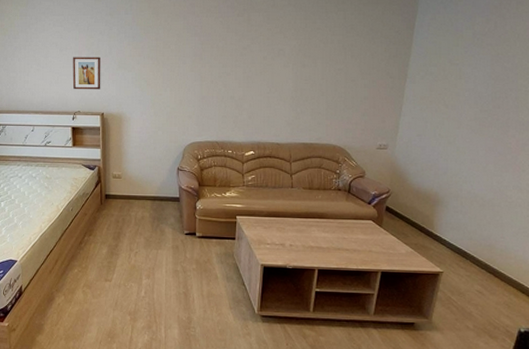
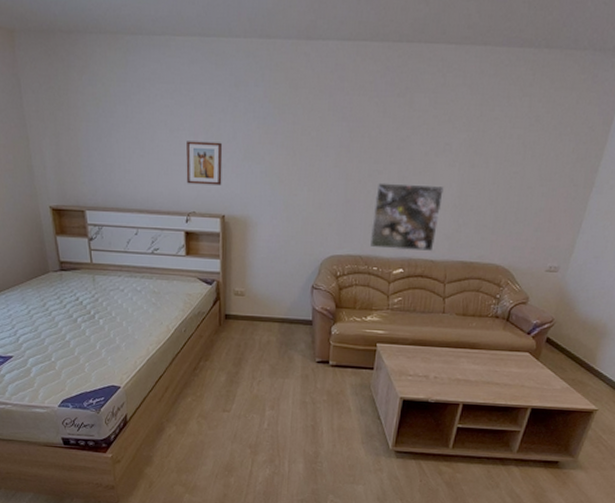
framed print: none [223,82,282,136] -> present [369,182,444,251]

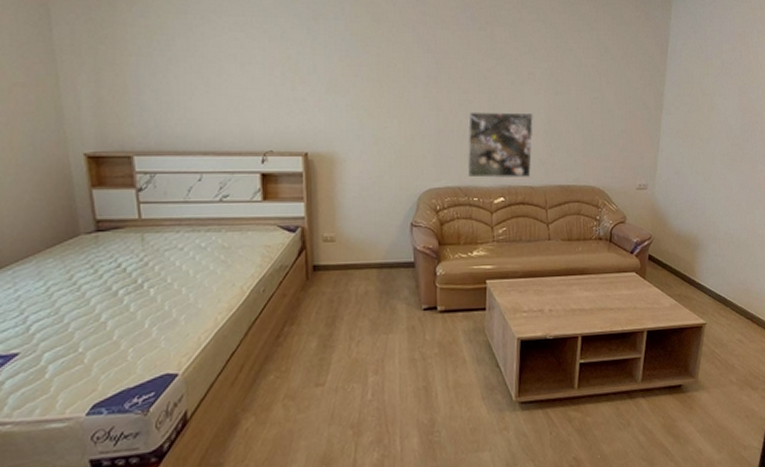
wall art: present [186,141,223,186] -> none [260,75,303,121]

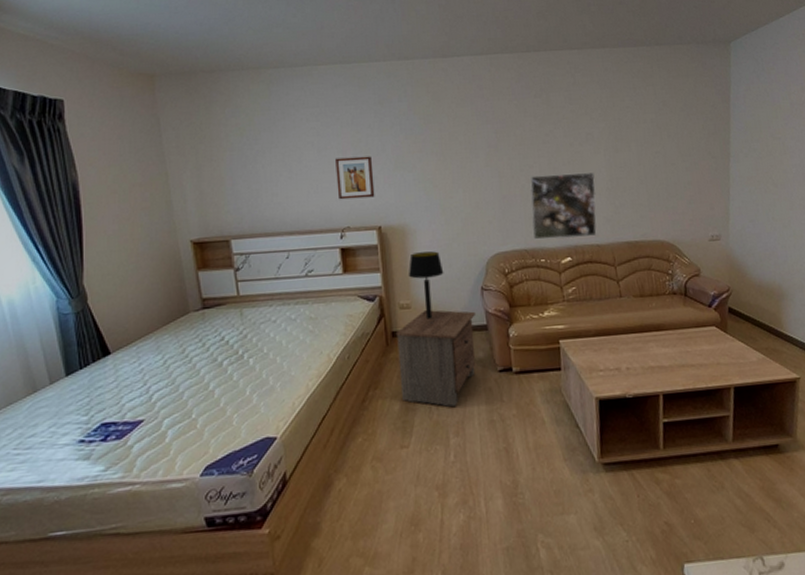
wall art: none [260,75,303,121] -> present [335,156,375,200]
nightstand: none [317,244,403,344] -> present [395,310,475,407]
table lamp: none [334,183,373,254] -> present [408,251,444,320]

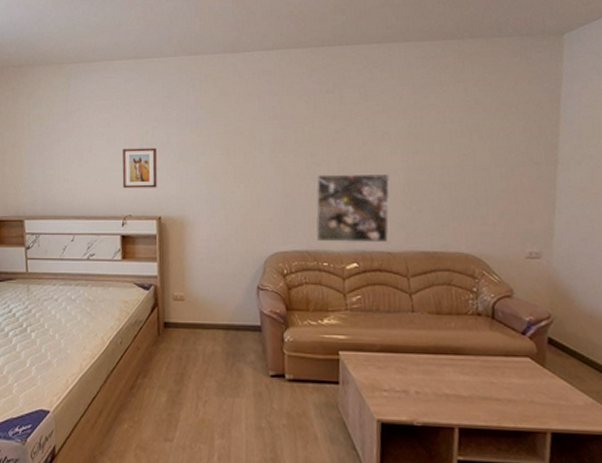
nightstand: present [395,310,475,407] -> none [167,305,249,406]
table lamp: present [408,251,444,320] -> none [183,245,220,314]

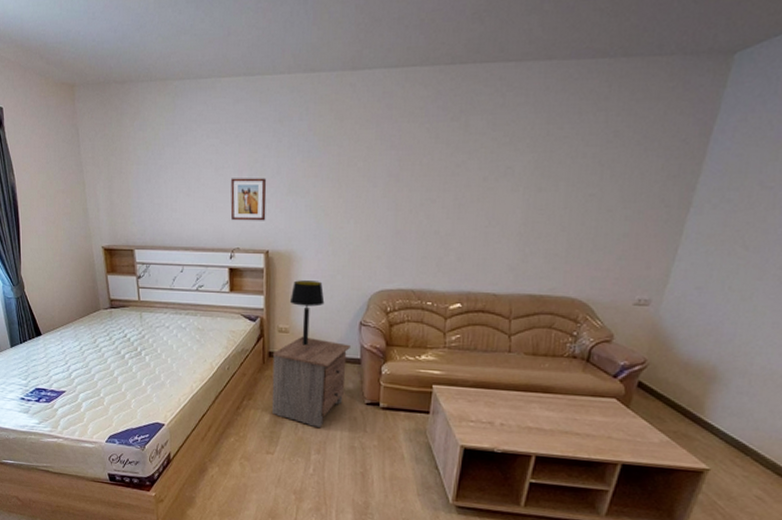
nightstand: none [167,305,249,406] -> present [271,337,350,427]
table lamp: none [183,245,220,314] -> present [289,280,325,346]
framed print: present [315,173,390,243] -> none [422,212,506,284]

